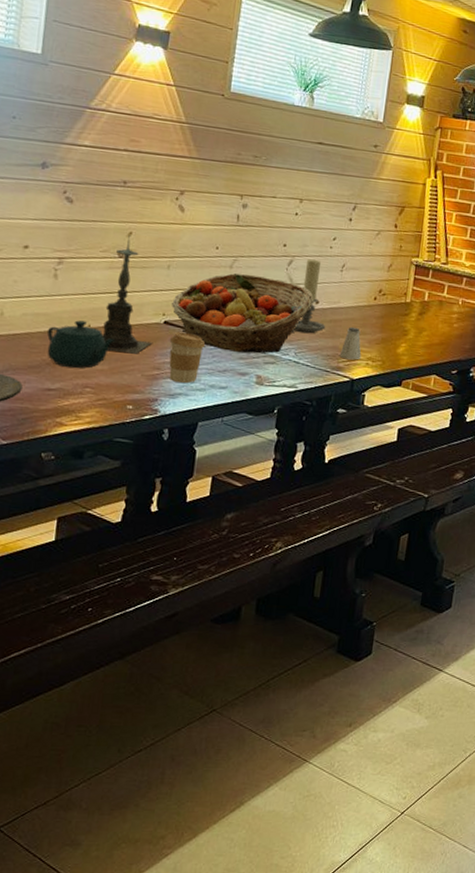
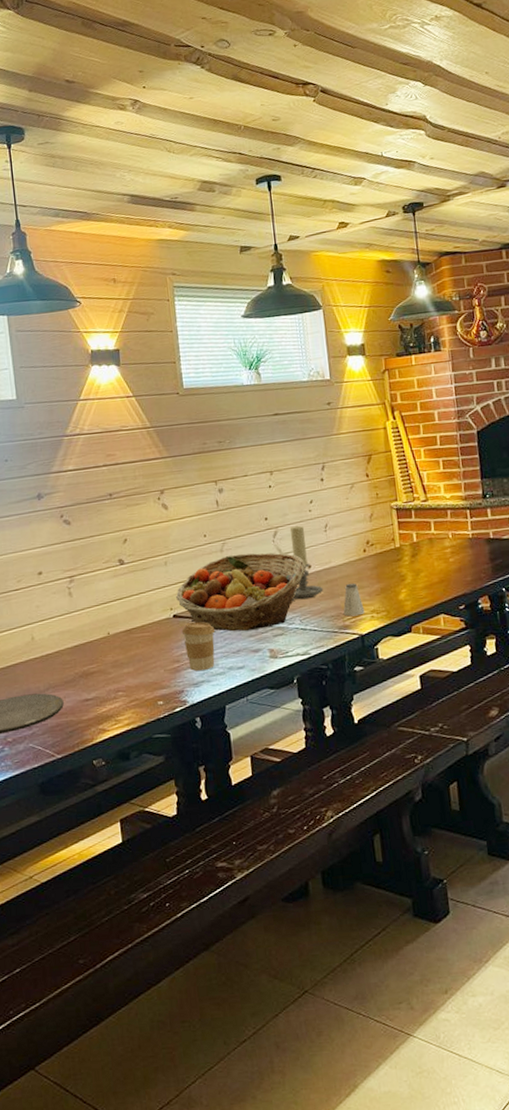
teapot: present [47,320,116,369] -> none [74,630,134,677]
candle holder: present [102,235,152,354] -> none [117,542,167,653]

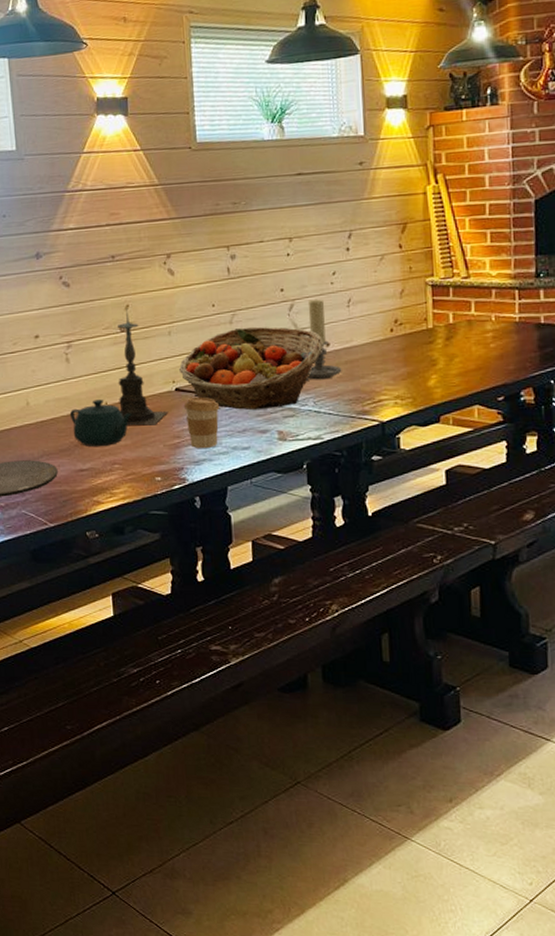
teapot: none [74,630,134,677] -> present [70,399,133,447]
candle holder: none [117,542,167,653] -> present [118,308,168,426]
saltshaker: present [343,583,365,617] -> none [363,365,388,401]

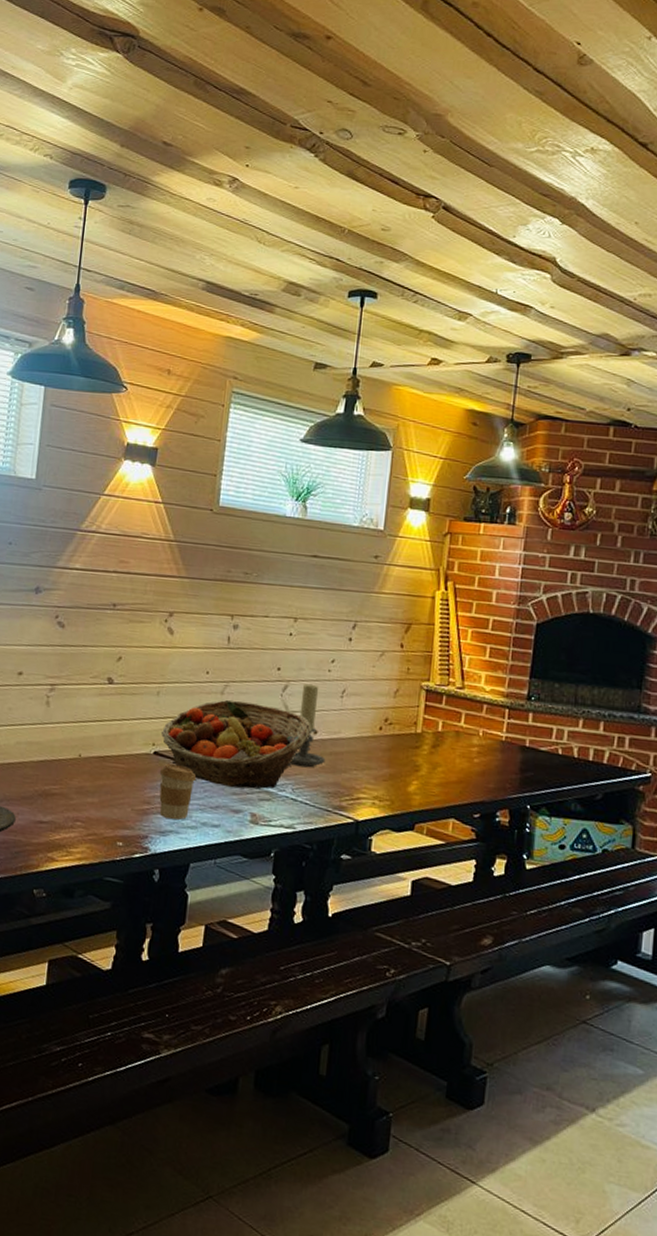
teapot: present [70,399,133,447] -> none [39,749,106,801]
candle holder: present [118,308,168,426] -> none [92,660,142,787]

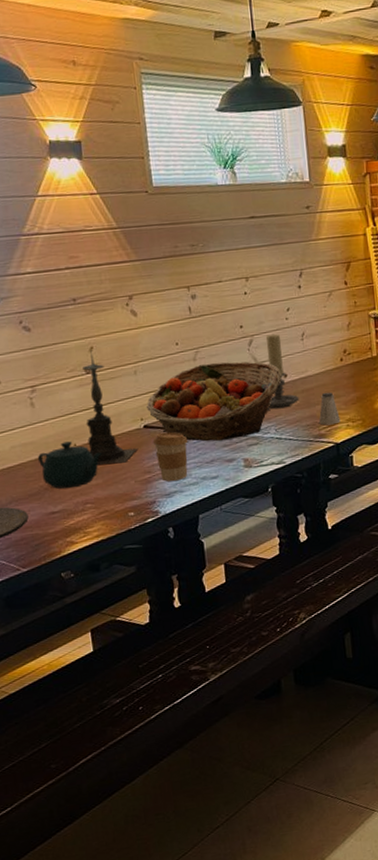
teapot: none [39,749,106,801] -> present [38,441,103,489]
candle holder: none [92,660,142,787] -> present [83,350,137,465]
saltshaker: none [341,760,367,799] -> present [319,392,341,425]

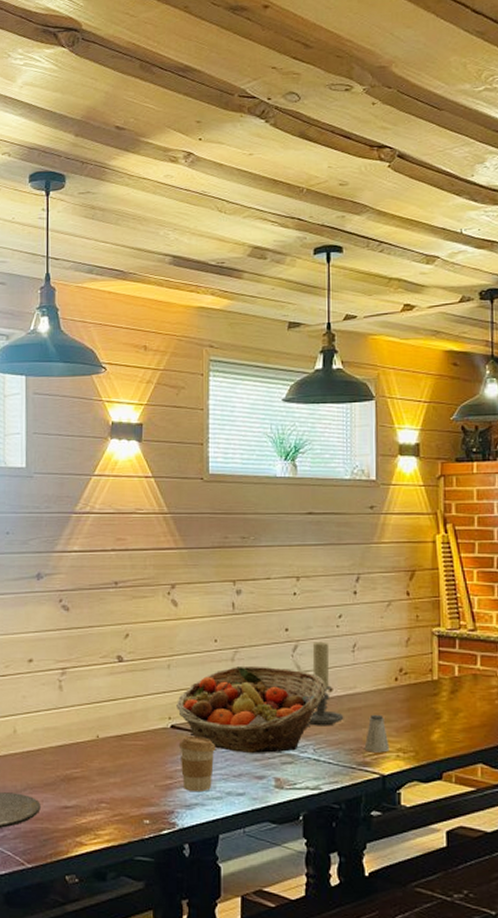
teapot: present [38,441,103,489] -> none [59,732,125,783]
candle holder: present [83,350,137,465] -> none [111,637,161,763]

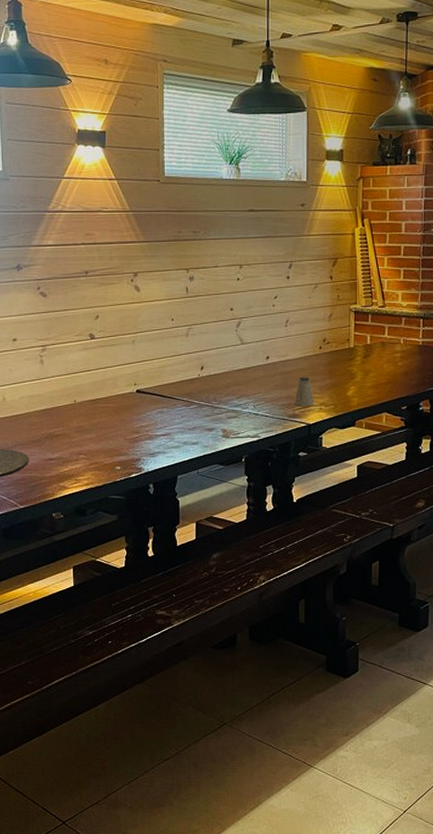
fruit basket: present [175,665,326,753] -> none [140,339,264,410]
coffee cup: present [180,735,215,791] -> none [144,398,173,442]
candle holder: present [306,641,344,726] -> none [247,318,278,387]

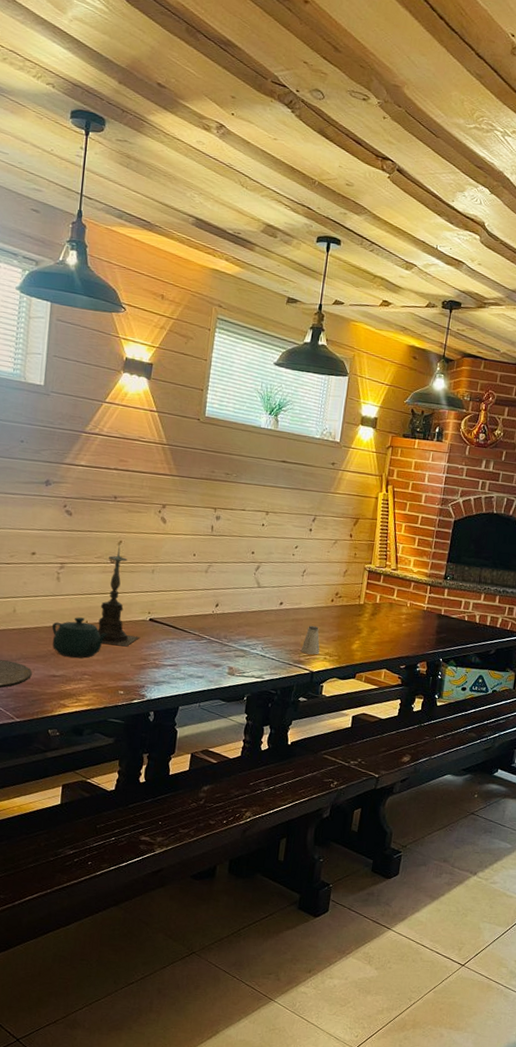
teapot: none [42,398,98,439] -> present [52,617,109,658]
candle holder: none [86,318,129,422] -> present [97,543,139,647]

